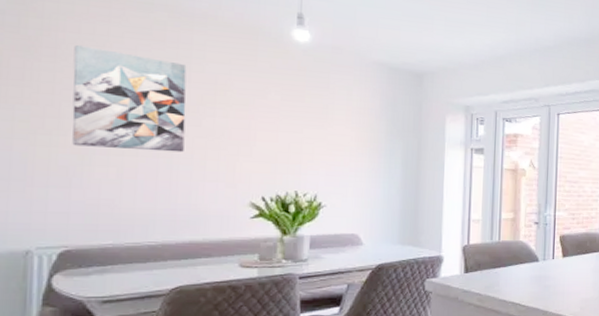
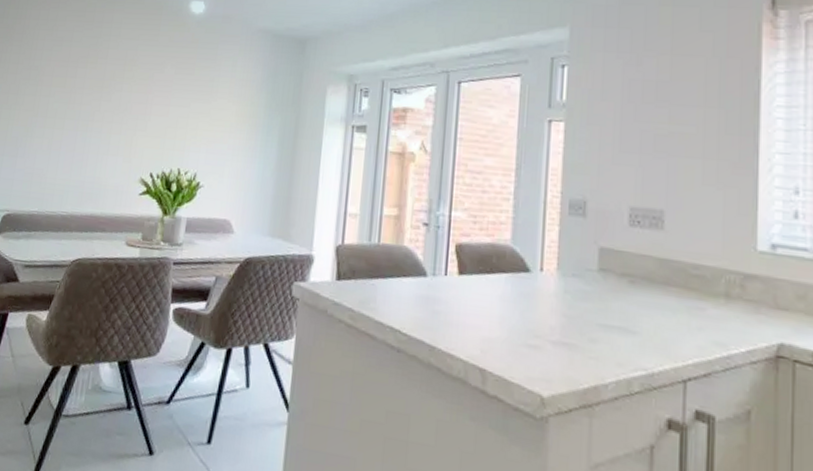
wall art: present [72,45,187,153] -> none [23,30,106,126]

